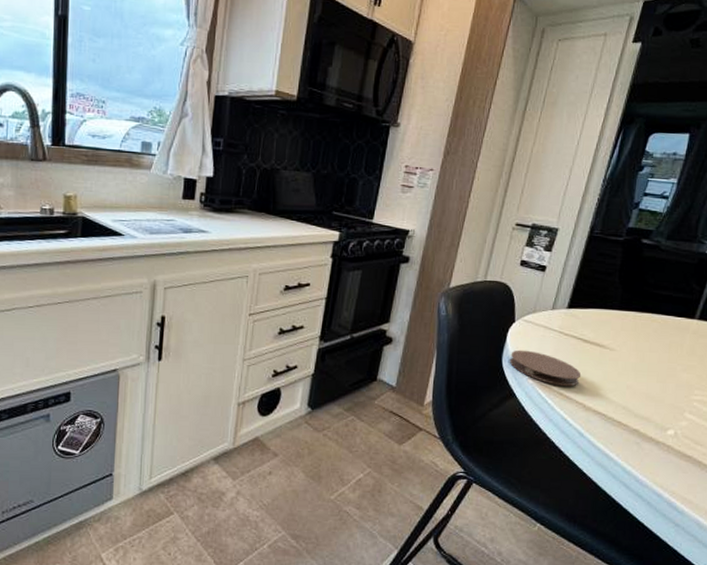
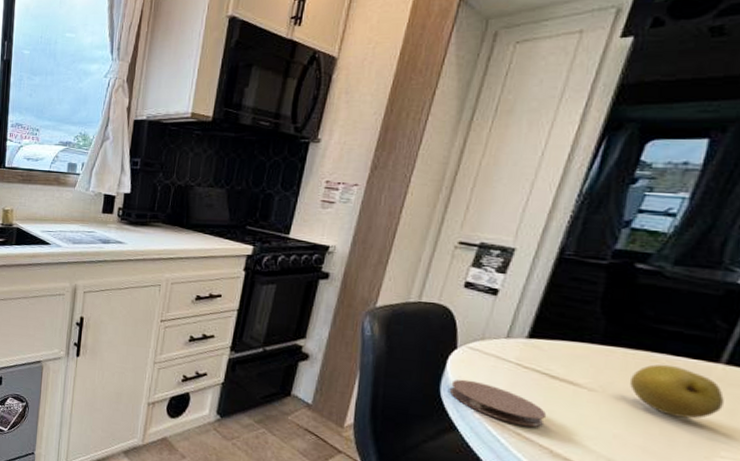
fruit: none [637,323,697,366] -> present [629,364,724,419]

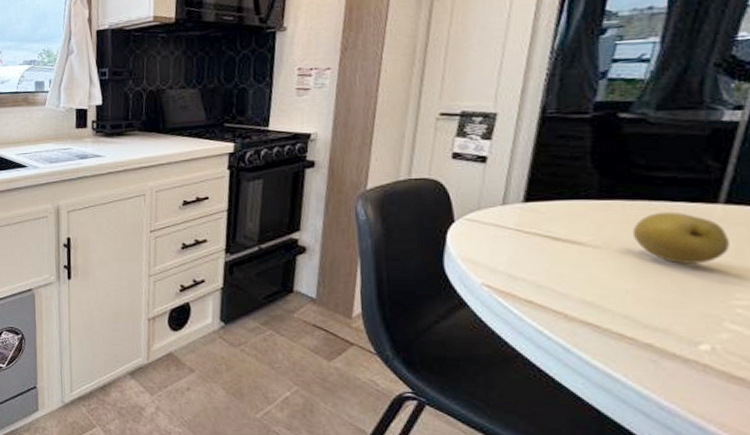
coaster: present [449,379,547,428] -> none [453,252,556,294]

